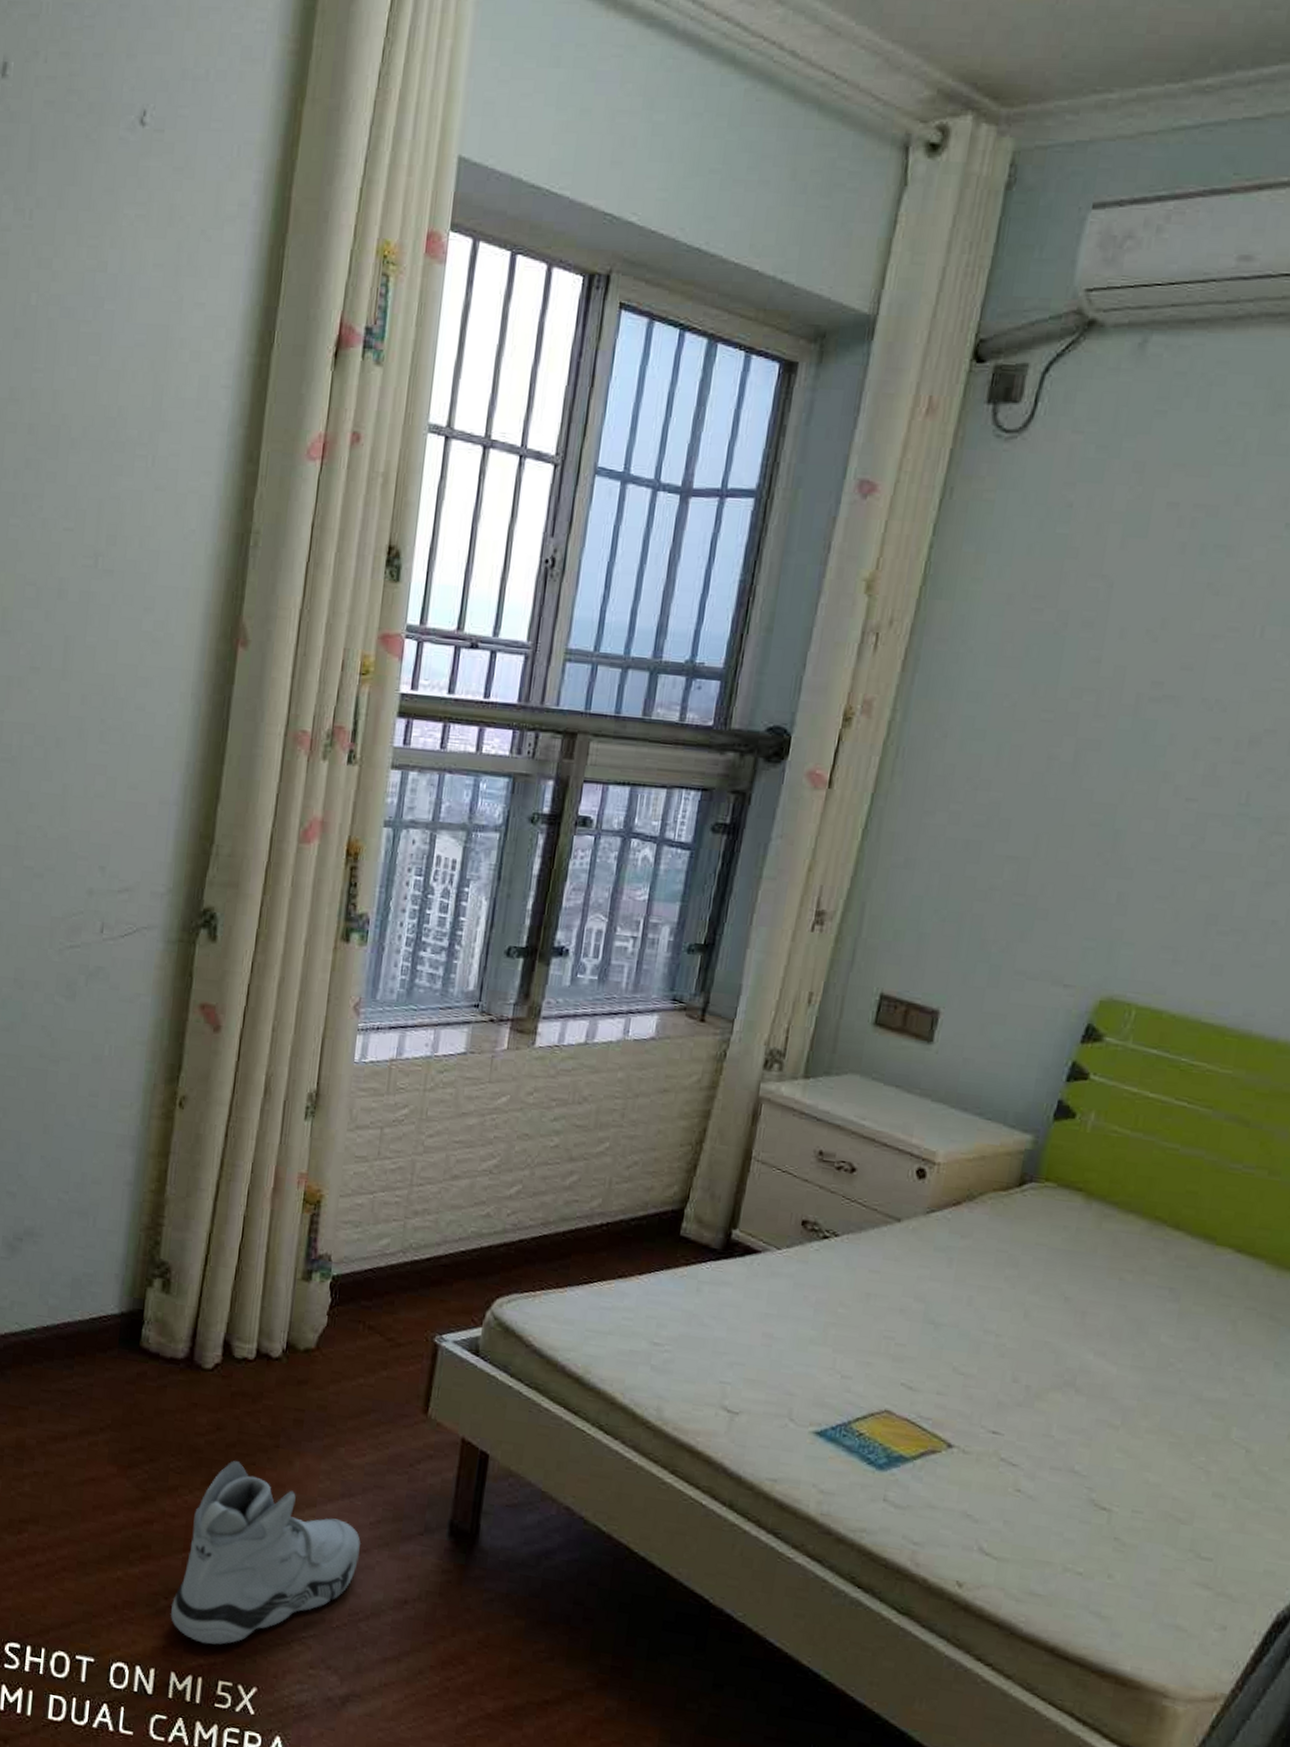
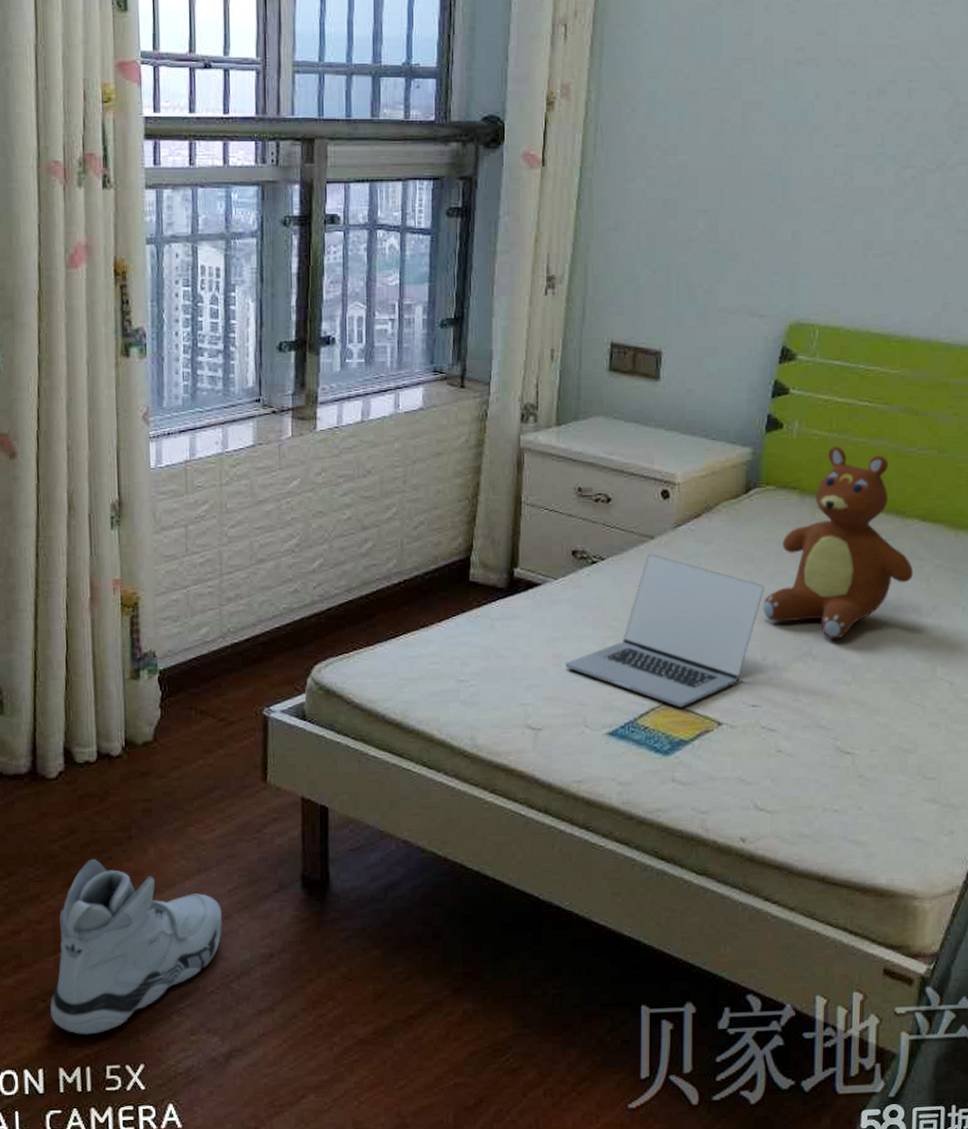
laptop: none [776,1238,1027,1419] -> present [566,554,764,708]
teddy bear: none [1020,1148,1218,1374] -> present [761,446,914,639]

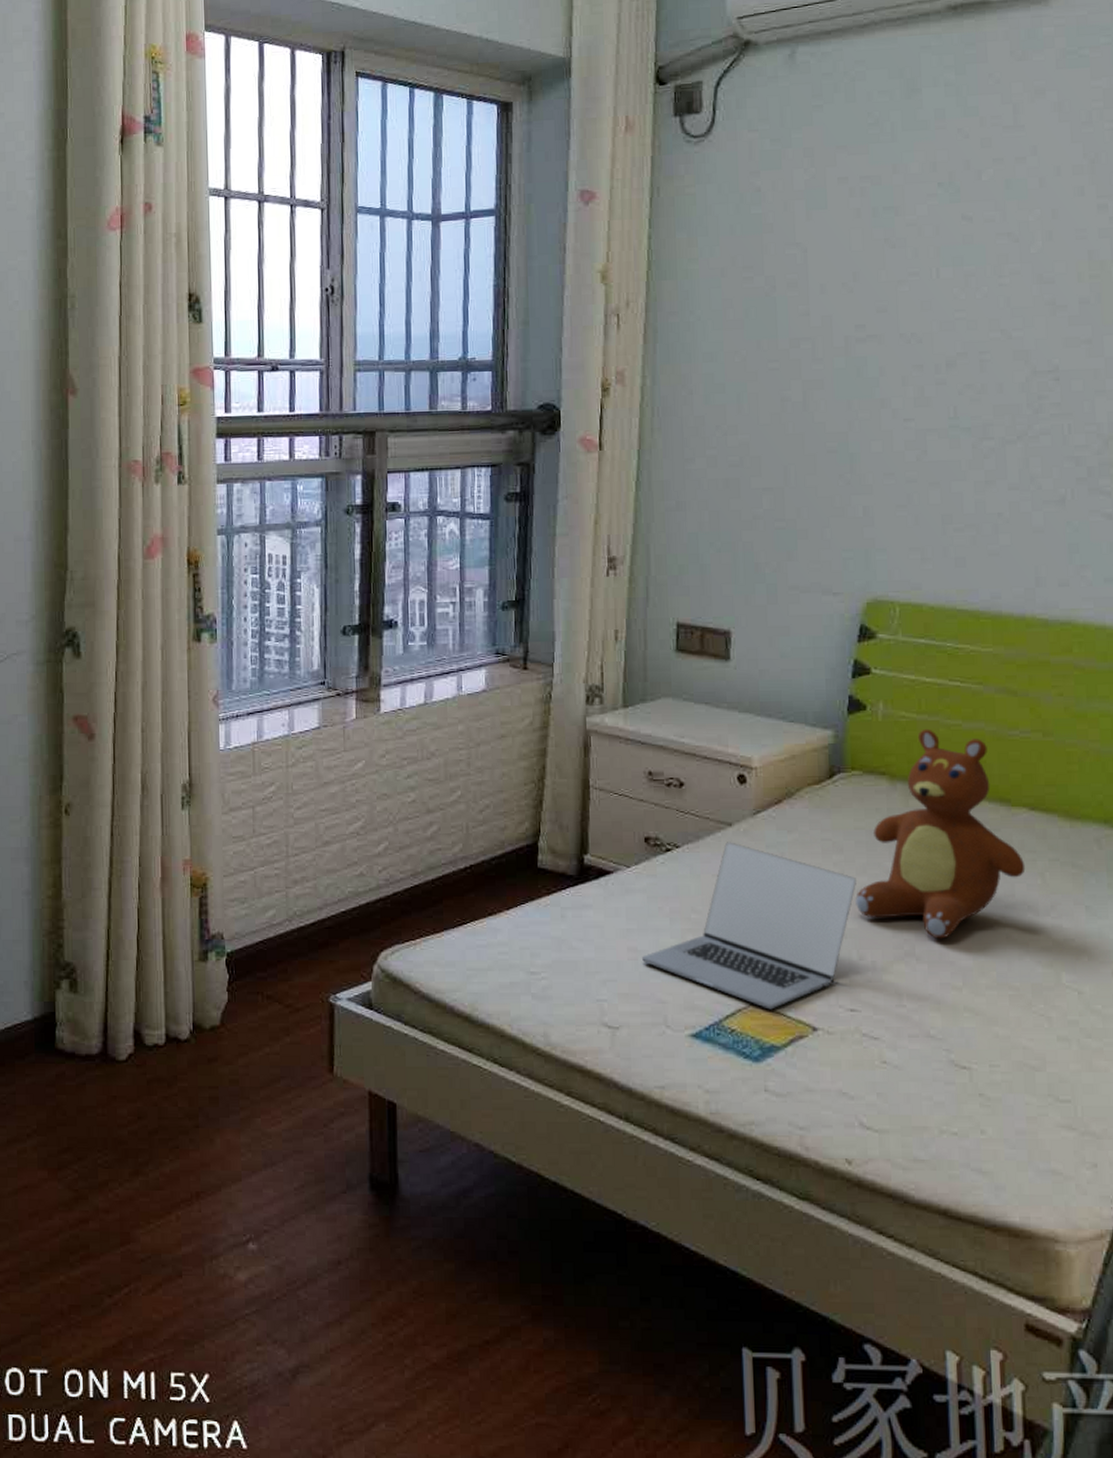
sneaker: present [50,859,222,1035] -> none [115,1147,289,1337]

